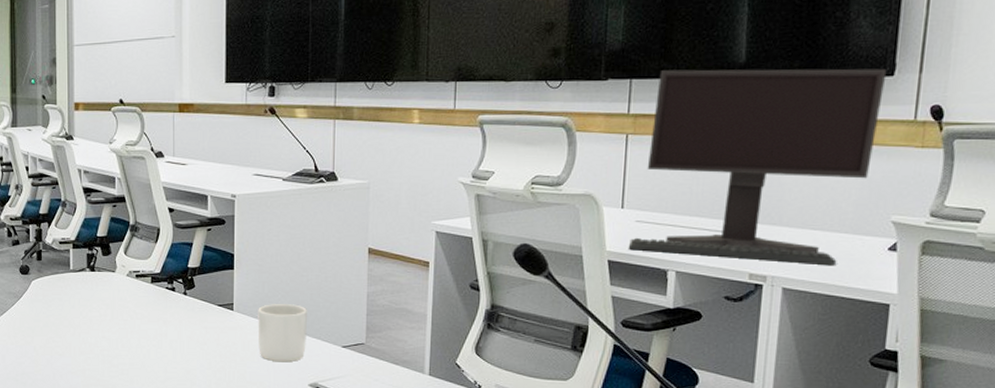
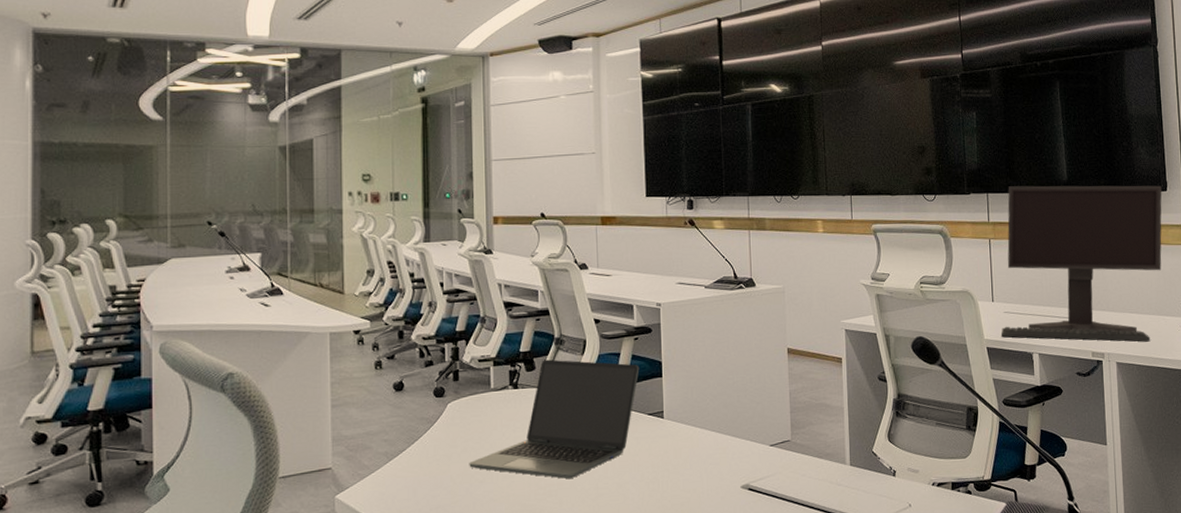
laptop: none [50,245,211,361] -> present [469,359,640,480]
mug: present [258,304,308,362] -> none [688,407,736,467]

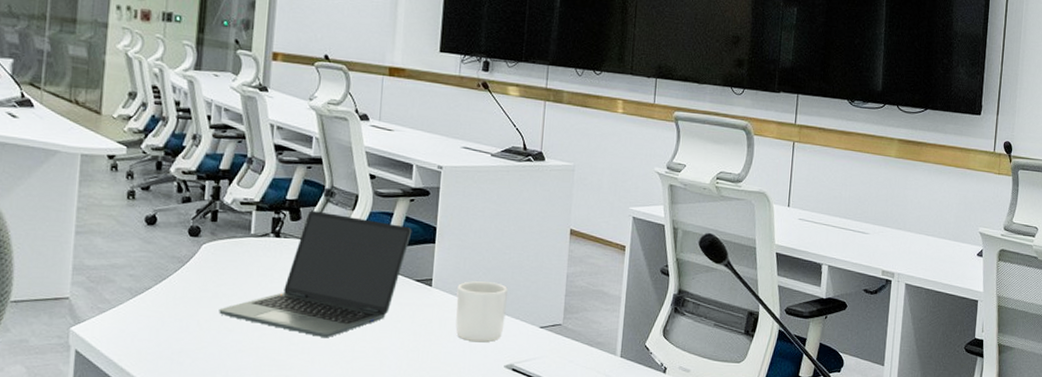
mug: none [688,407,736,467] -> present [455,281,509,343]
computer keyboard: present [1001,326,1151,342] -> none [793,233,943,267]
monitor: present [1007,185,1162,332] -> none [808,90,977,255]

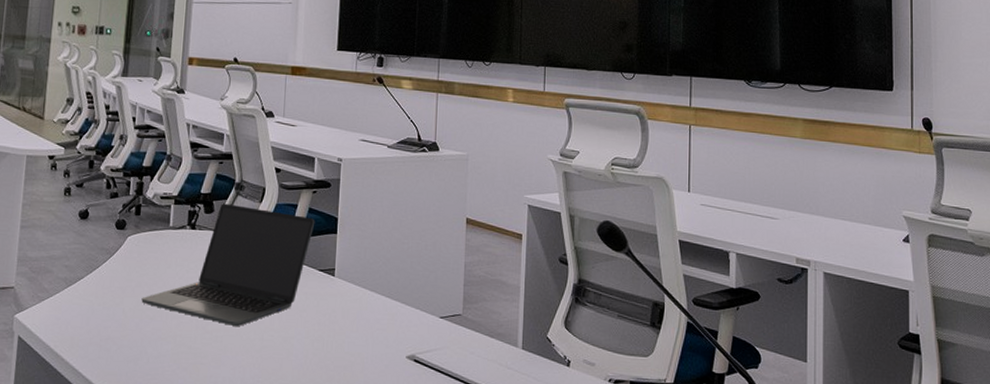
mug: present [455,281,509,343] -> none [358,270,408,332]

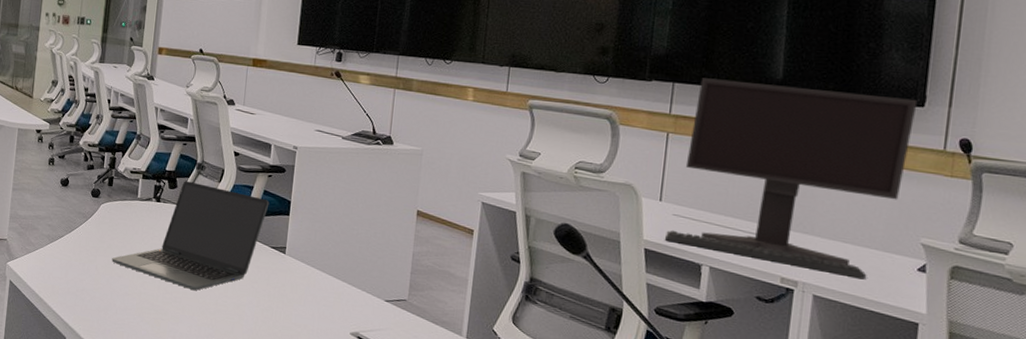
computer keyboard: none [696,219,865,254] -> present [665,230,867,280]
monitor: none [707,71,887,242] -> present [685,78,918,266]

